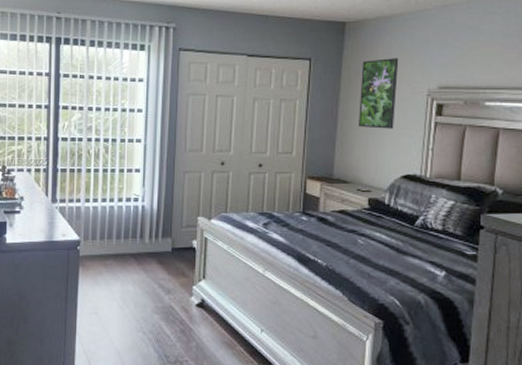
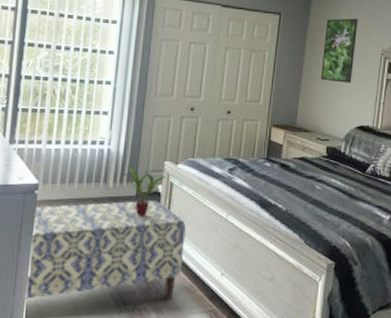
bench: none [75,255,222,355] -> present [25,200,186,300]
potted plant: none [157,222,199,272] -> present [122,166,165,217]

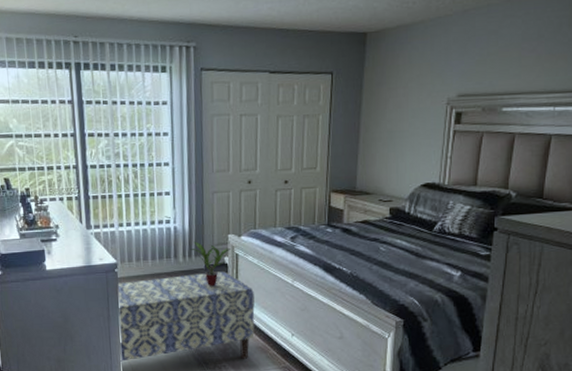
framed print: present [321,18,358,83] -> none [380,67,419,140]

